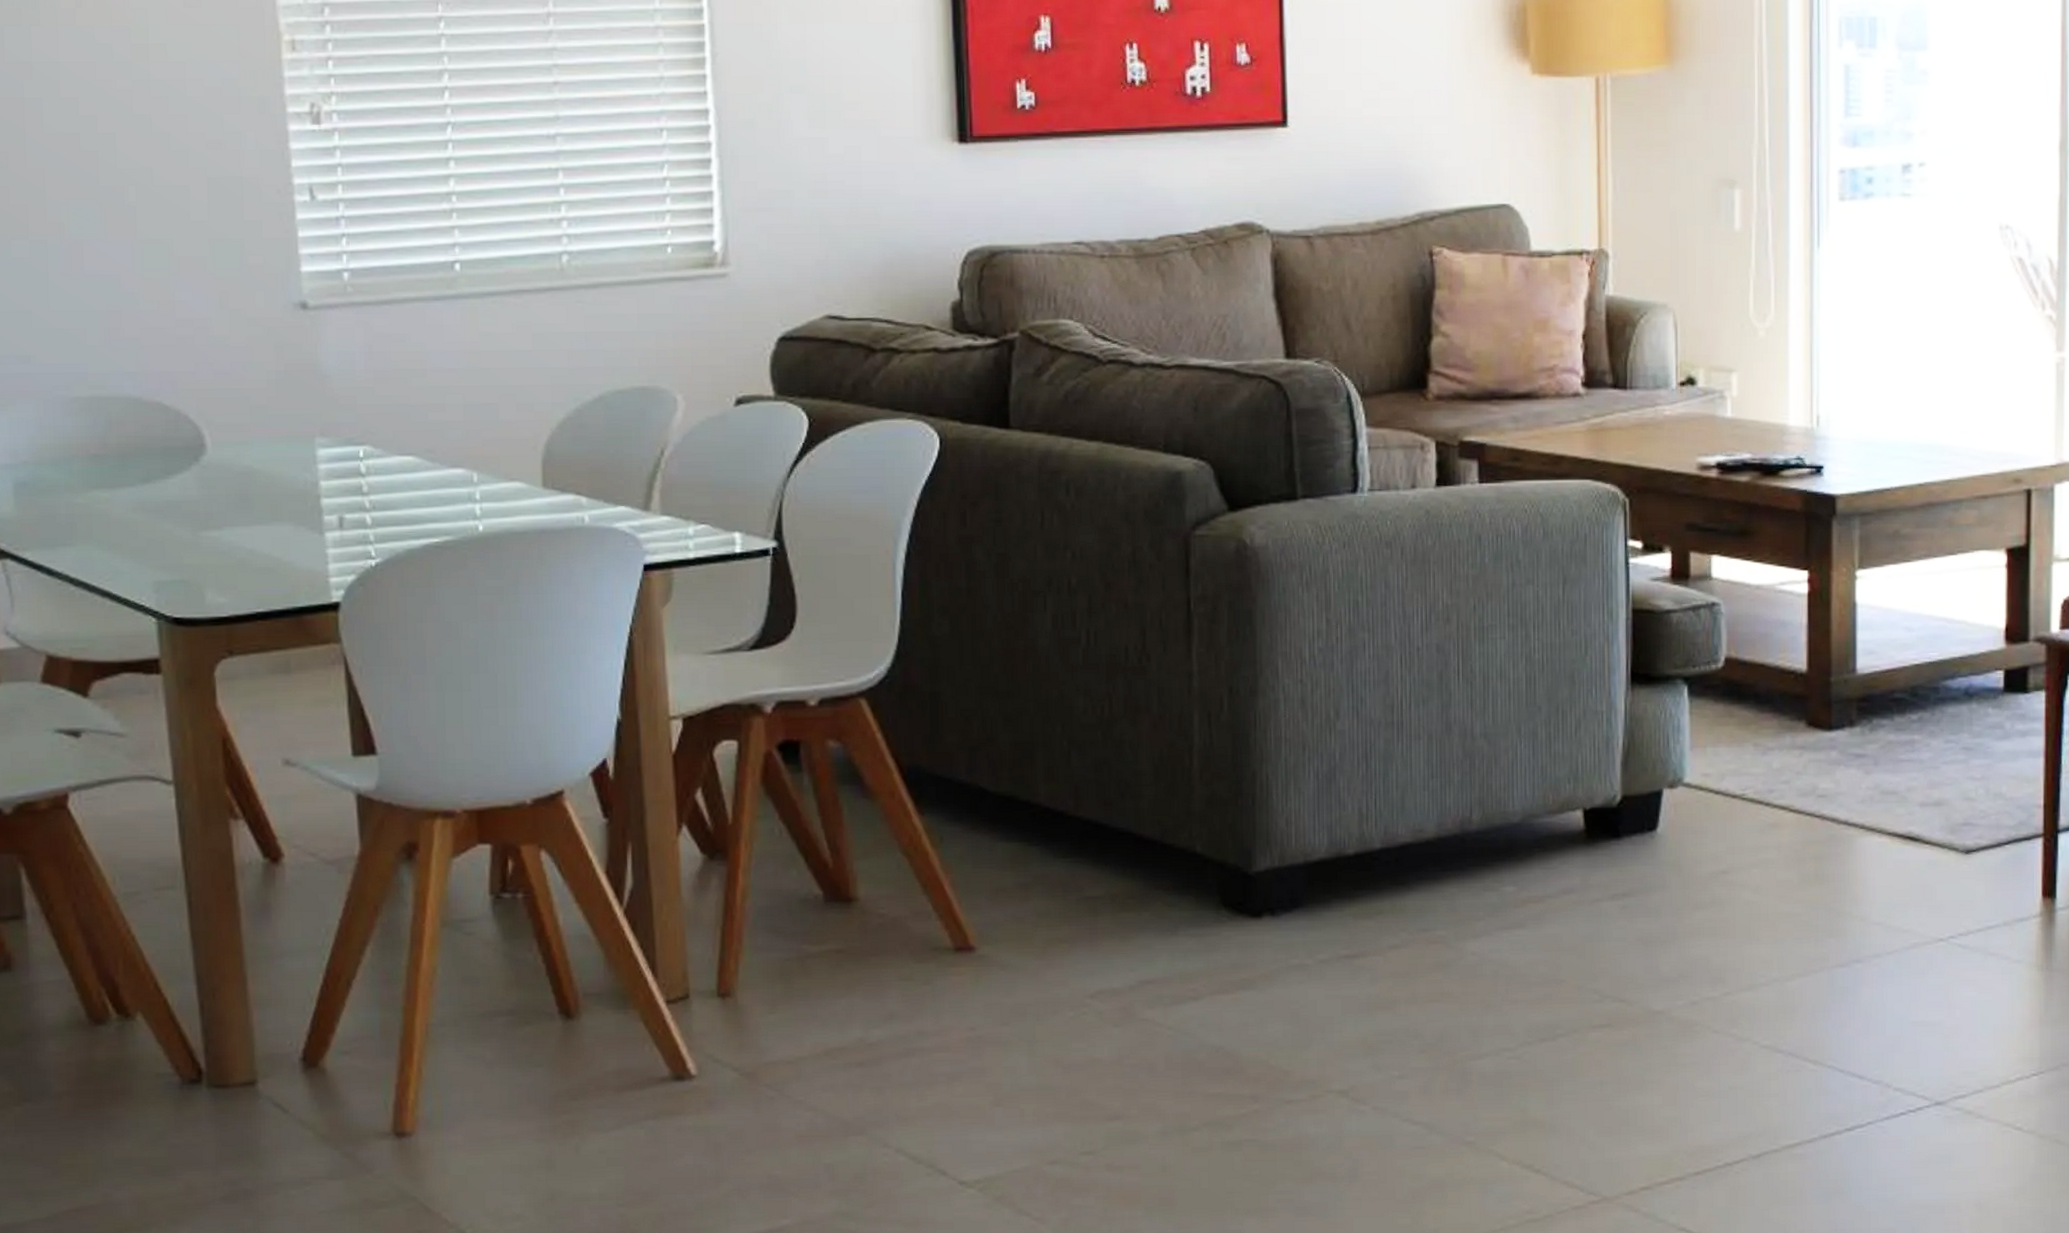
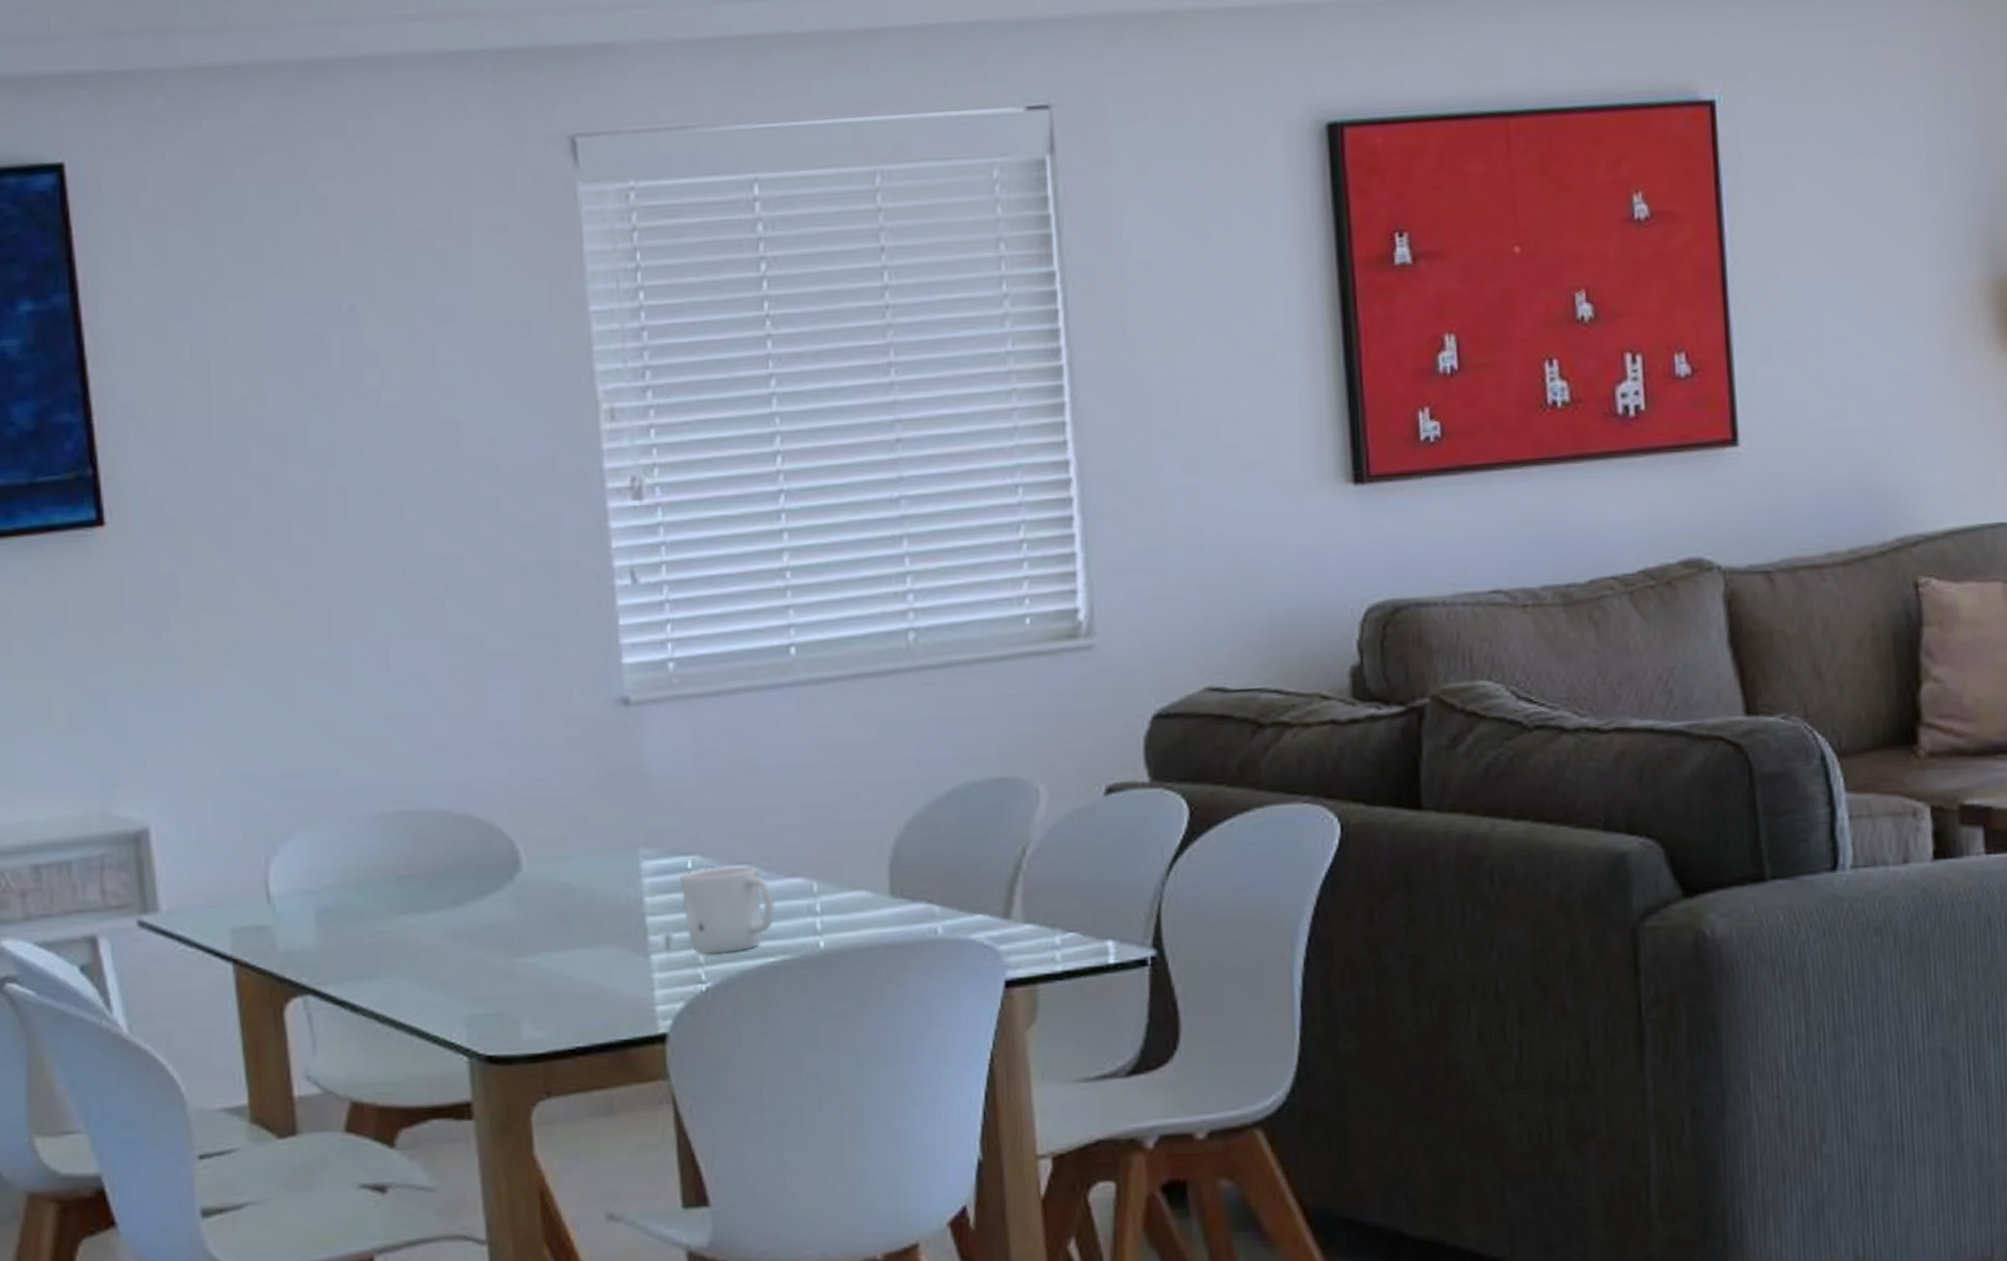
mug: none [353,456,438,534] -> present [680,865,775,954]

